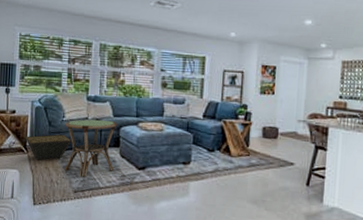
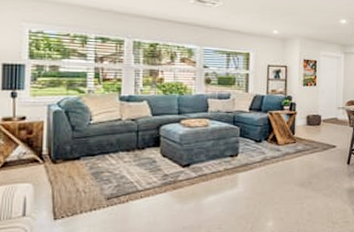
basket: present [25,134,72,162] -> none [40,139,102,171]
side table: present [65,119,117,177] -> none [93,120,156,182]

